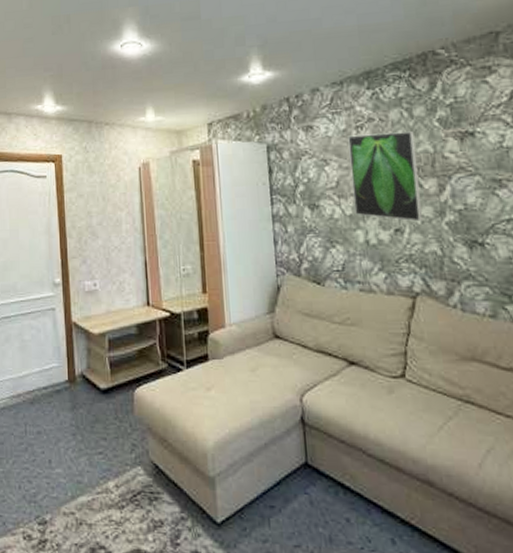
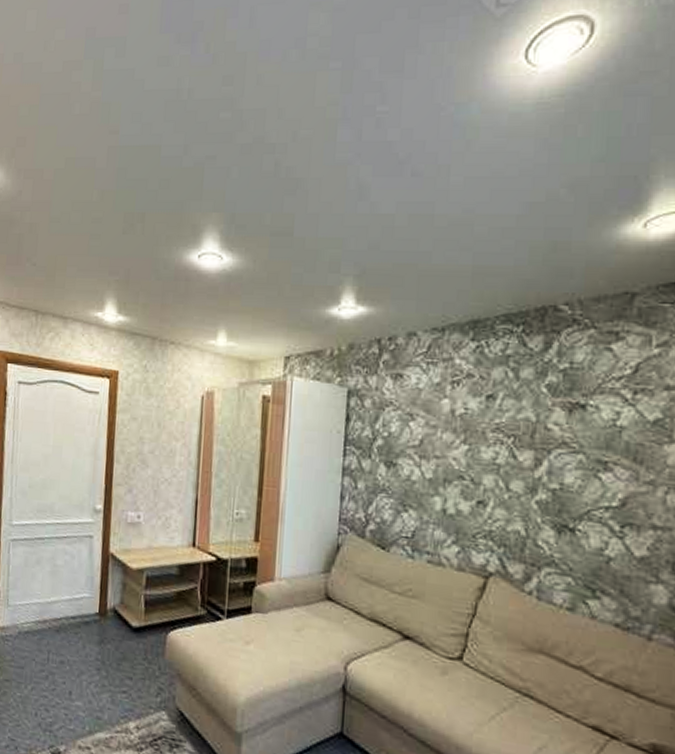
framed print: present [348,131,422,222] -> none [436,390,517,496]

